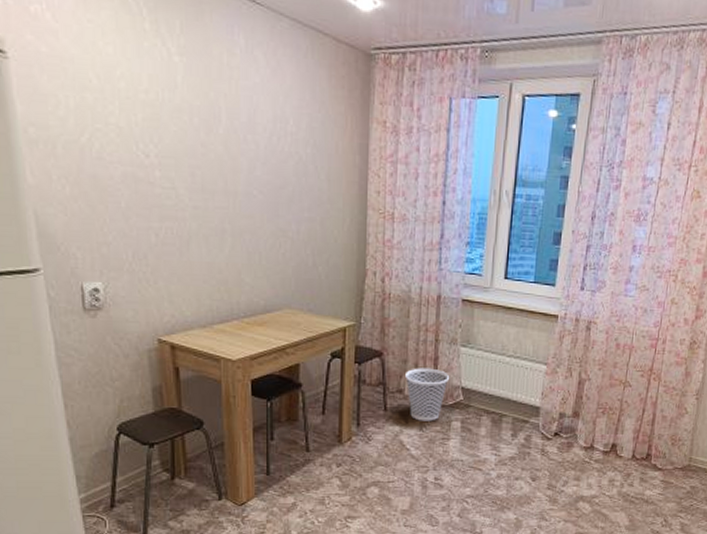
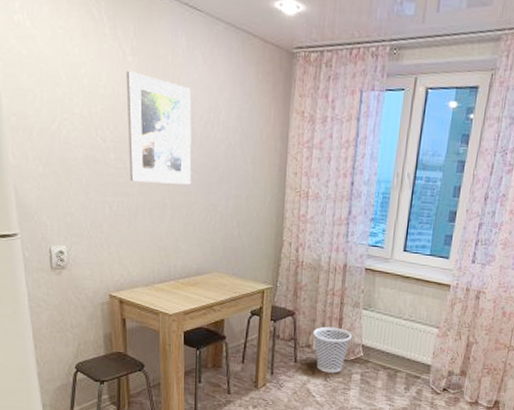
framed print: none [172,74,255,207] -> present [126,71,192,185]

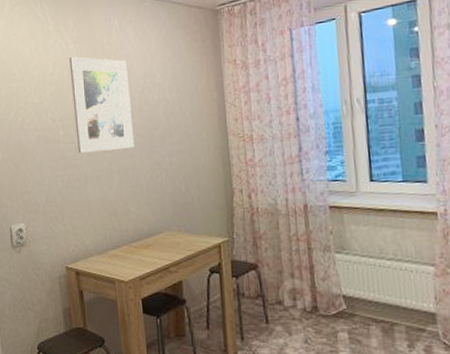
wastebasket: present [314,326,352,373] -> none [283,277,328,333]

